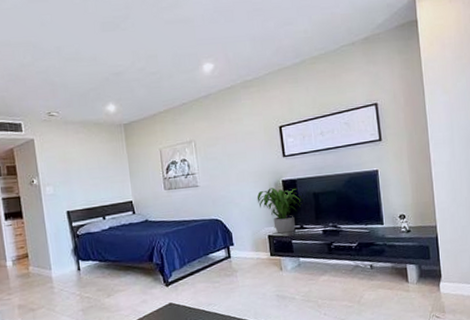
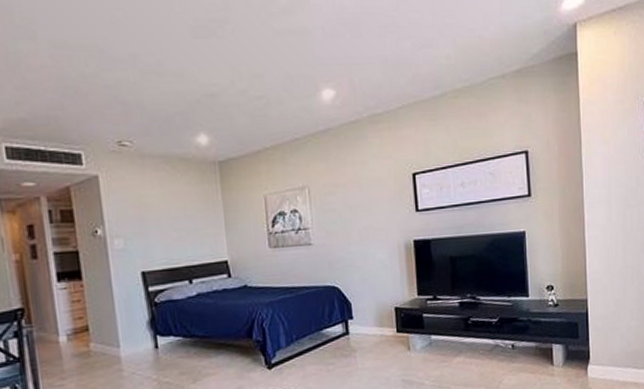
potted plant: present [257,187,304,234] -> none [383,249,438,306]

